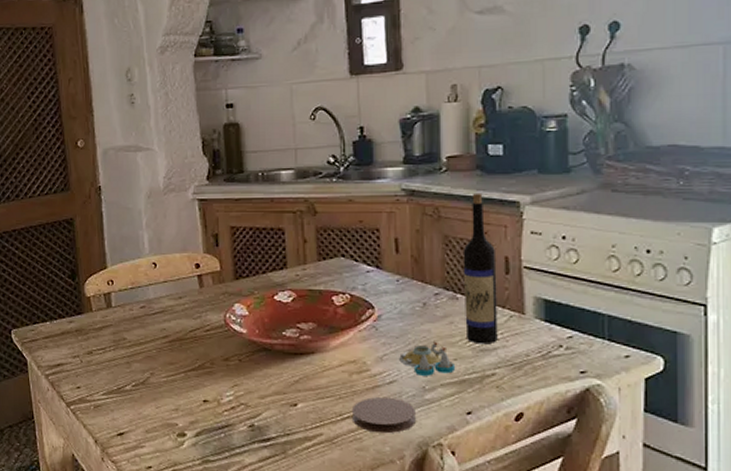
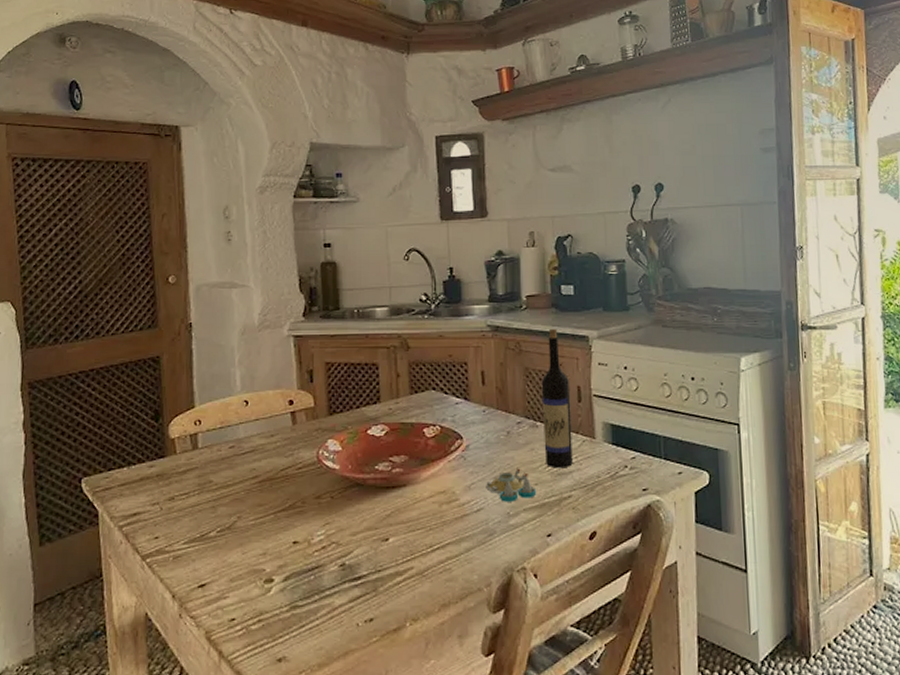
coaster: present [351,396,416,434] -> none [441,525,501,562]

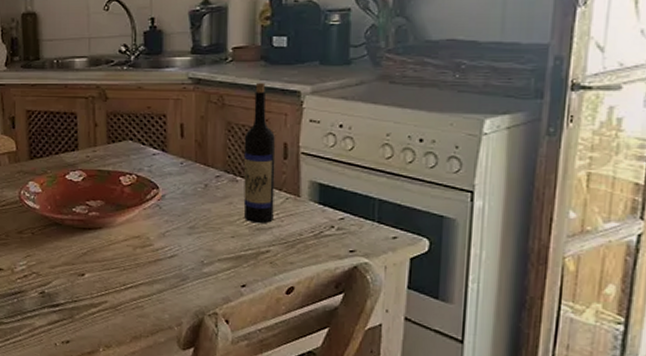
salt and pepper shaker set: present [486,468,537,502] -> none [180,220,233,252]

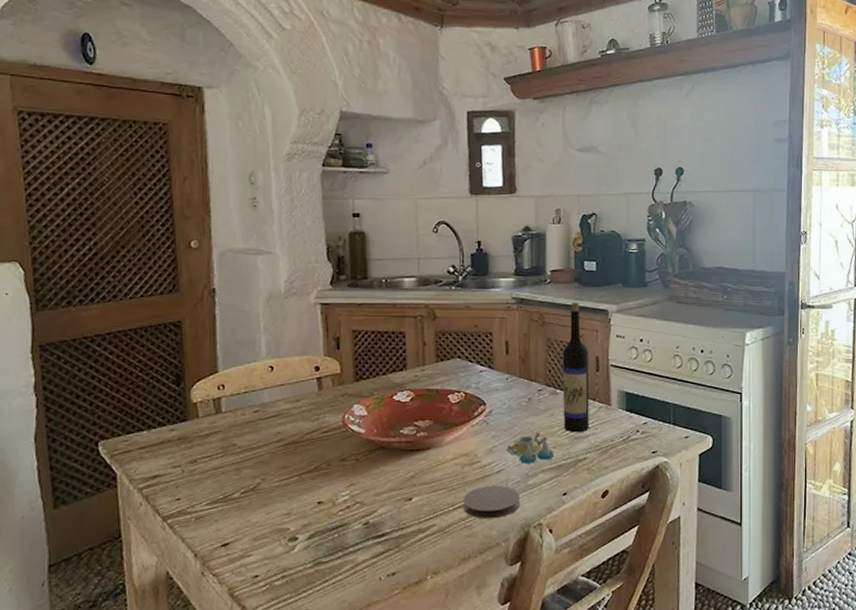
coaster: none [134,269,194,303] -> present [462,485,520,520]
salt and pepper shaker set: none [180,220,233,252] -> present [507,432,555,464]

